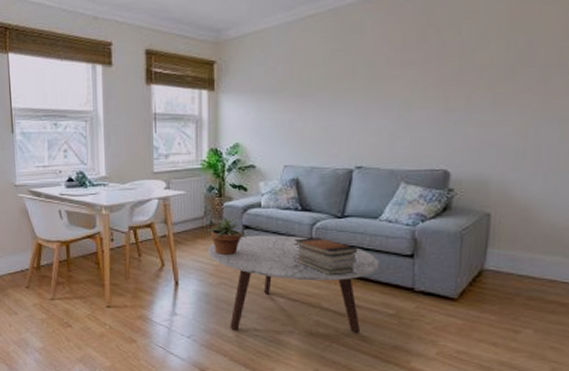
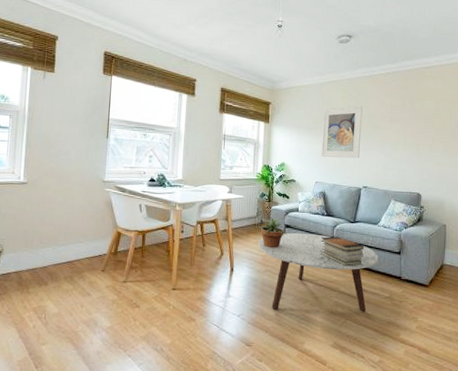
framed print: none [292,49,355,130] -> present [321,106,363,159]

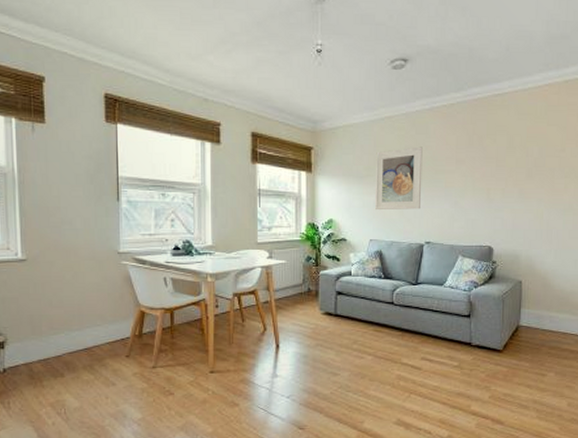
coffee table: present [258,232,379,312] -> none [306,300,445,388]
potted plant: present [259,215,288,247] -> none [306,281,340,318]
book stack: present [321,236,364,267] -> none [379,301,428,335]

